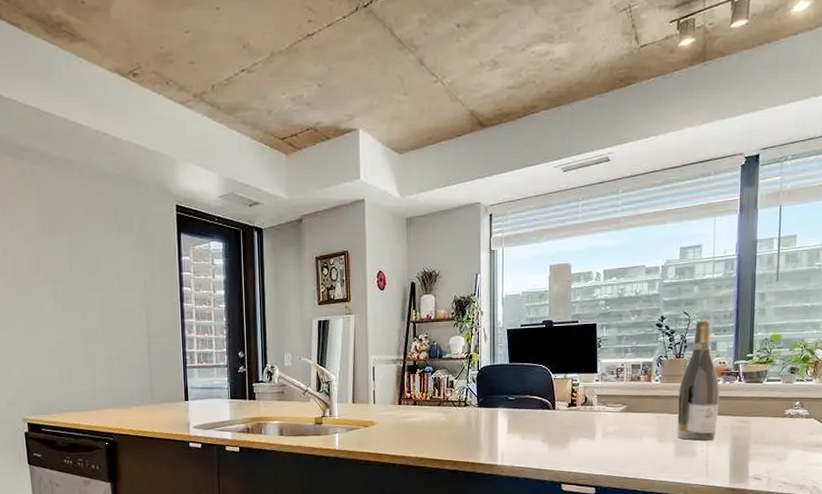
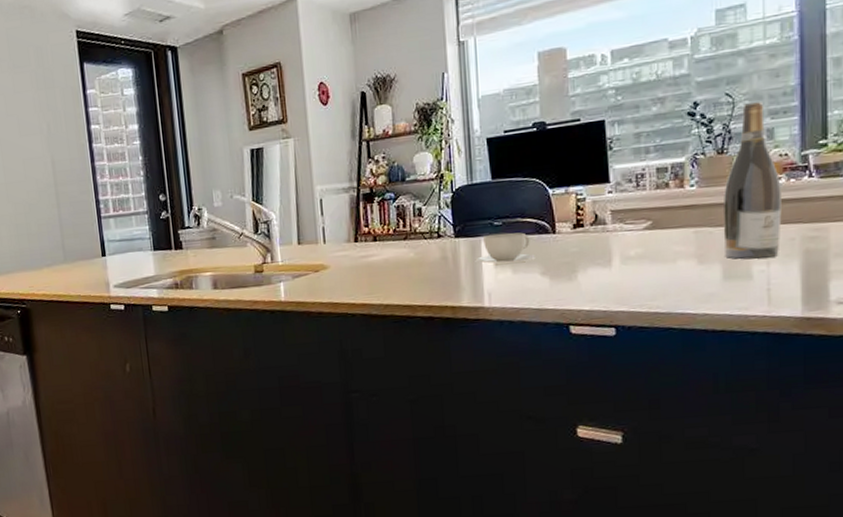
teacup: none [492,406,540,432] -> present [475,232,537,265]

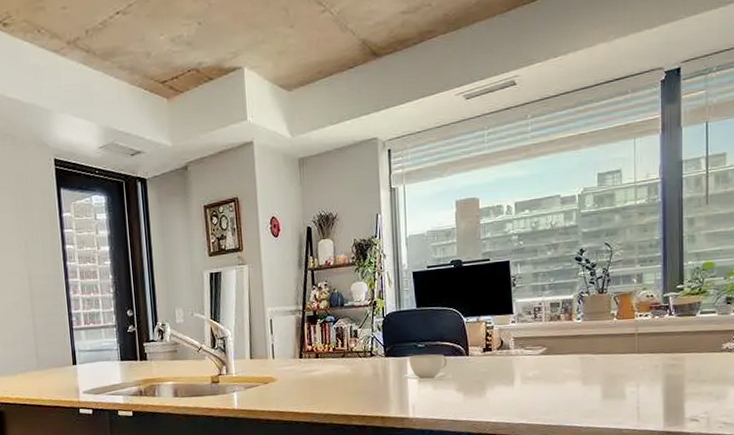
wine bottle: present [723,102,782,259] -> none [602,251,648,382]

